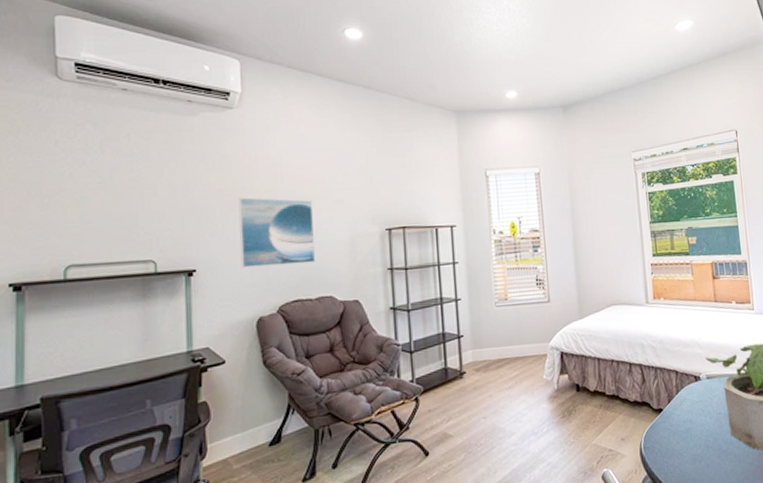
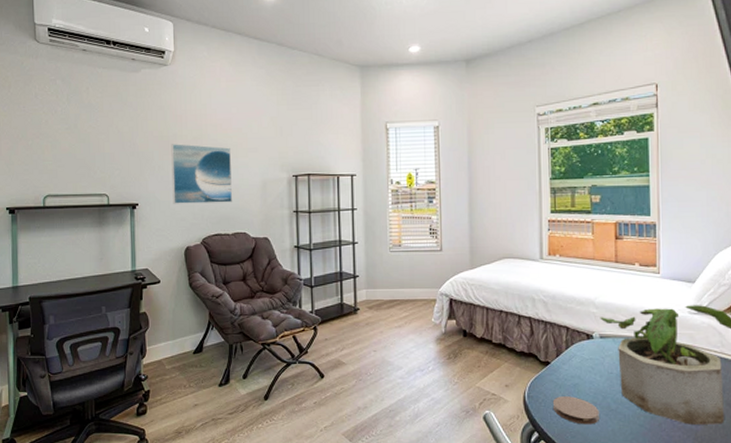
coaster: none [667,442,713,471] -> present [552,396,599,425]

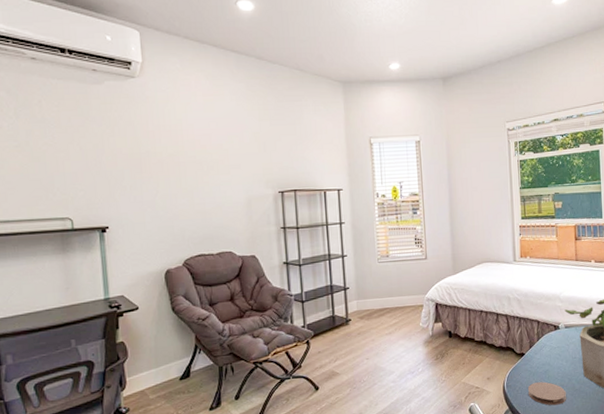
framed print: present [171,144,233,204] -> none [143,161,216,226]

